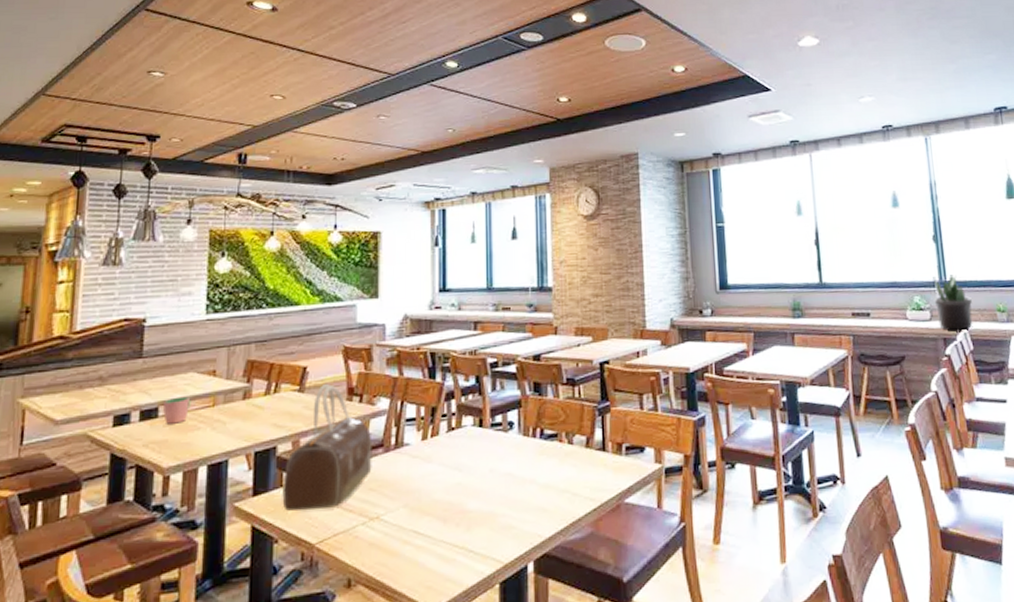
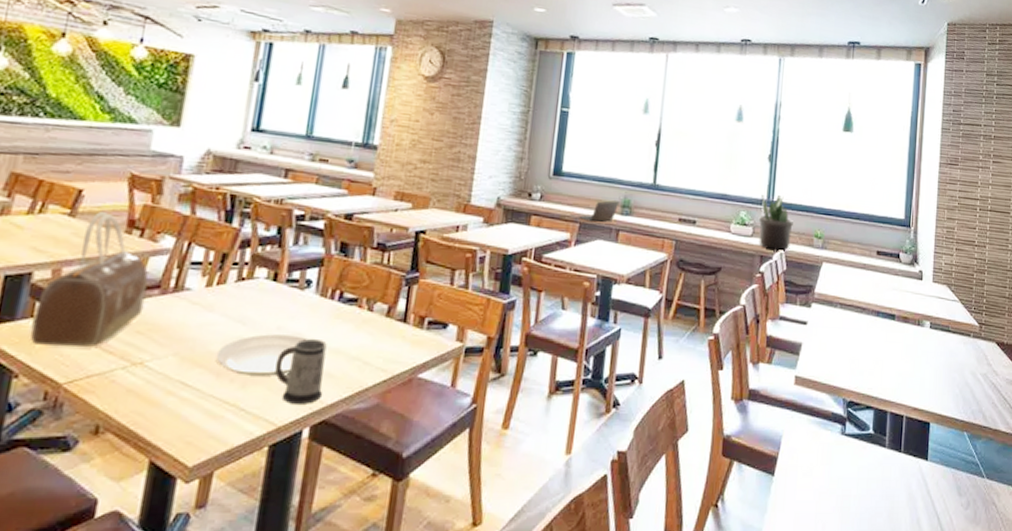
plate: none [440,475,518,519] -> present [215,334,308,376]
mug: none [493,476,539,541] -> present [274,338,327,404]
laptop: none [750,305,790,330] -> present [577,200,620,223]

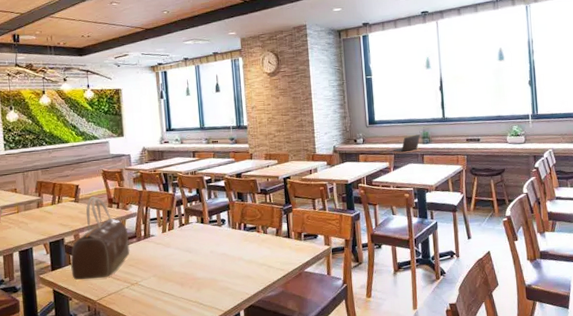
plate: present [215,334,308,376] -> none [178,255,230,283]
mug: present [274,338,327,404] -> none [214,255,247,297]
planter: present [758,195,793,250] -> none [527,109,556,150]

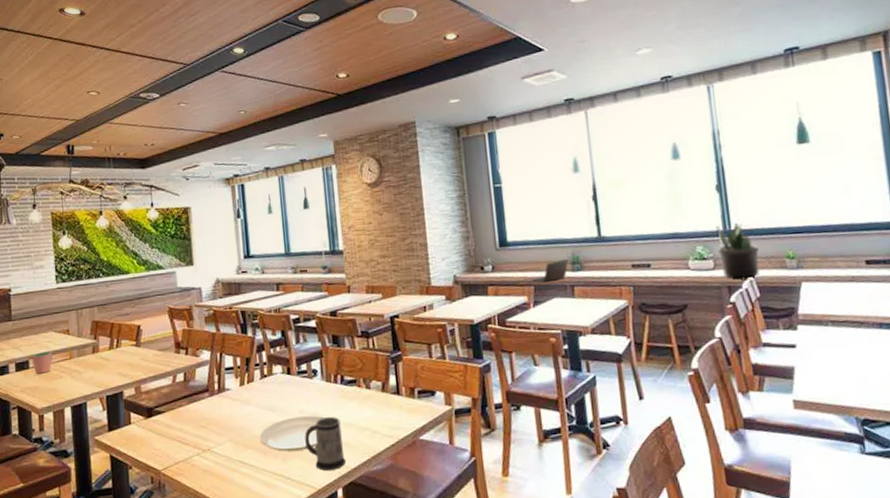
handbag: present [70,196,130,280] -> none [130,339,201,444]
plate: none [178,255,230,283] -> present [259,415,324,451]
mug: none [214,255,247,297] -> present [304,416,345,471]
planter: none [527,109,556,150] -> present [716,223,760,278]

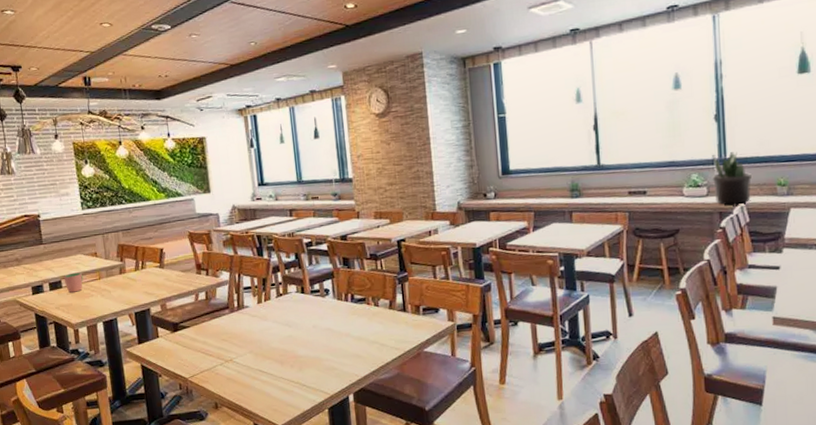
plate: present [259,415,324,451] -> none [277,330,336,362]
mug: present [304,416,345,471] -> none [317,331,356,379]
laptop: present [530,259,569,283] -> none [531,186,568,209]

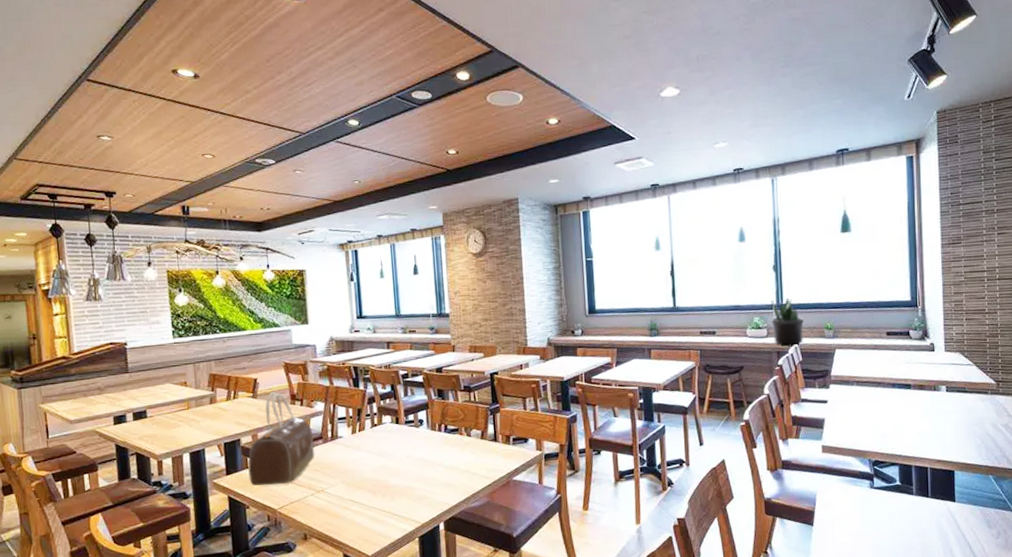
cup: present [64,272,84,293] -> none [150,402,171,423]
handbag: none [158,261,223,355] -> present [248,391,315,486]

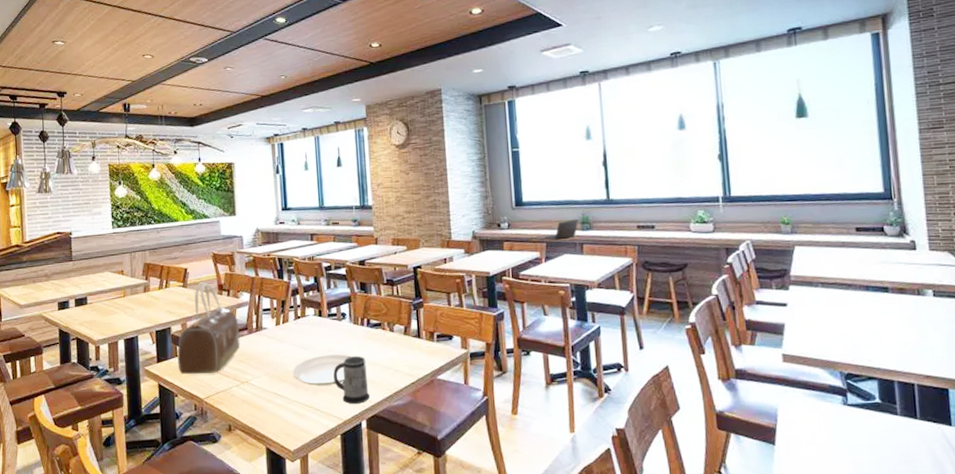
plate: none [369,460,429,491] -> present [292,354,351,385]
mug: none [410,460,447,507] -> present [332,355,369,404]
laptop: none [614,326,648,346] -> present [543,219,579,241]
planter: present [771,298,804,345] -> none [717,190,756,241]

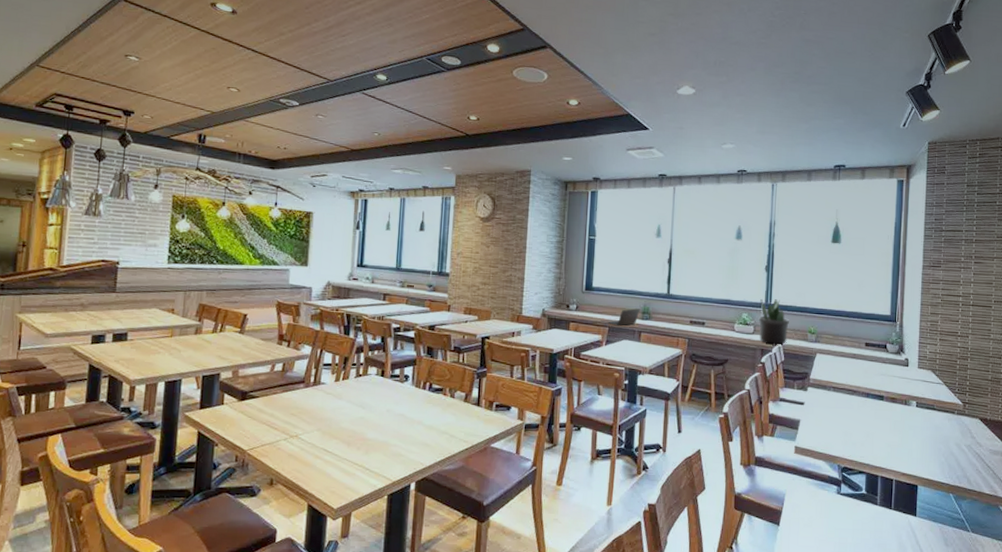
handbag: present [177,281,240,375] -> none [222,329,296,425]
plate: present [292,354,351,385] -> none [346,415,409,445]
mug: present [332,355,369,404] -> none [387,418,423,466]
planter: none [717,190,756,241] -> present [758,299,789,344]

